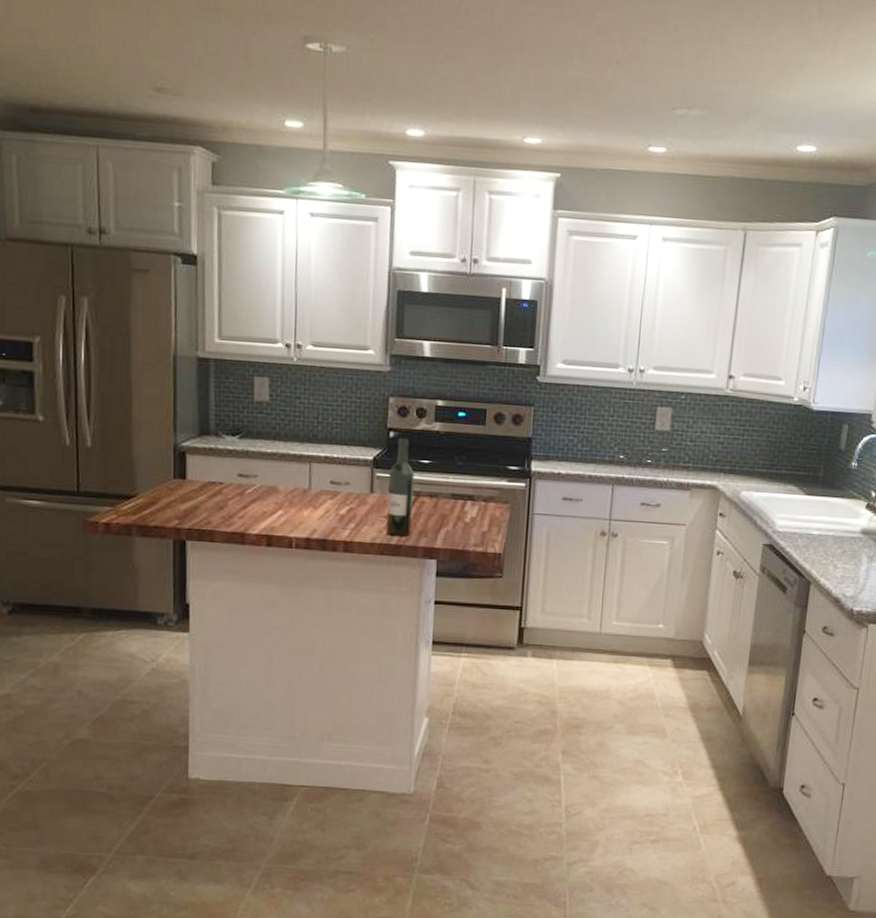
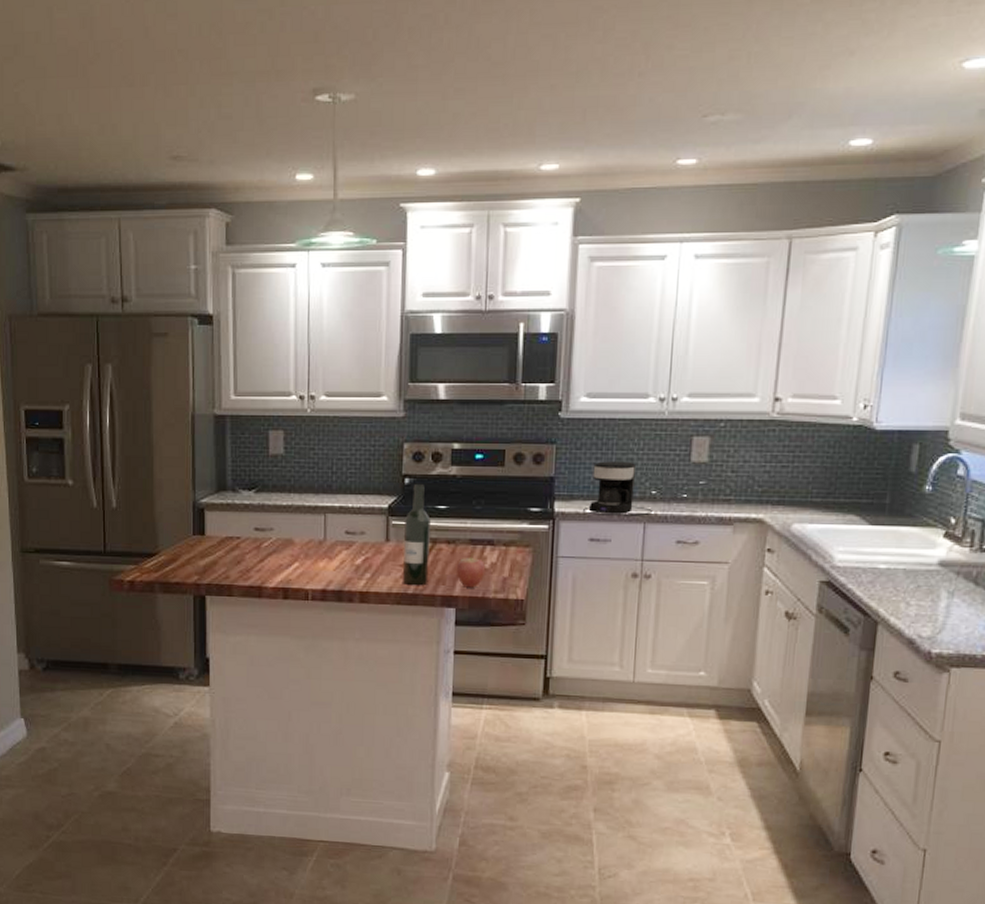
fruit: none [437,508,466,541] -> present [456,554,486,588]
coffee maker: none [556,425,620,479] -> present [582,461,652,517]

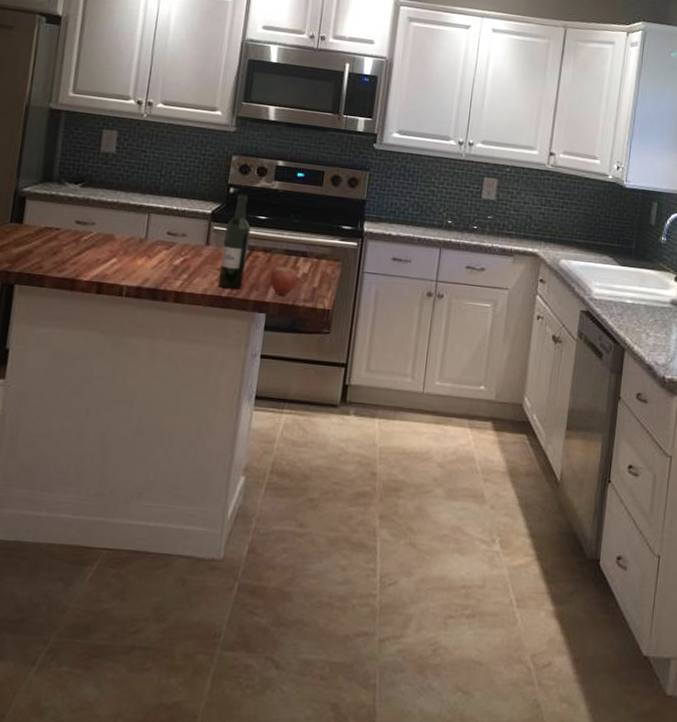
coffee maker: present [582,461,652,517] -> none [388,190,448,242]

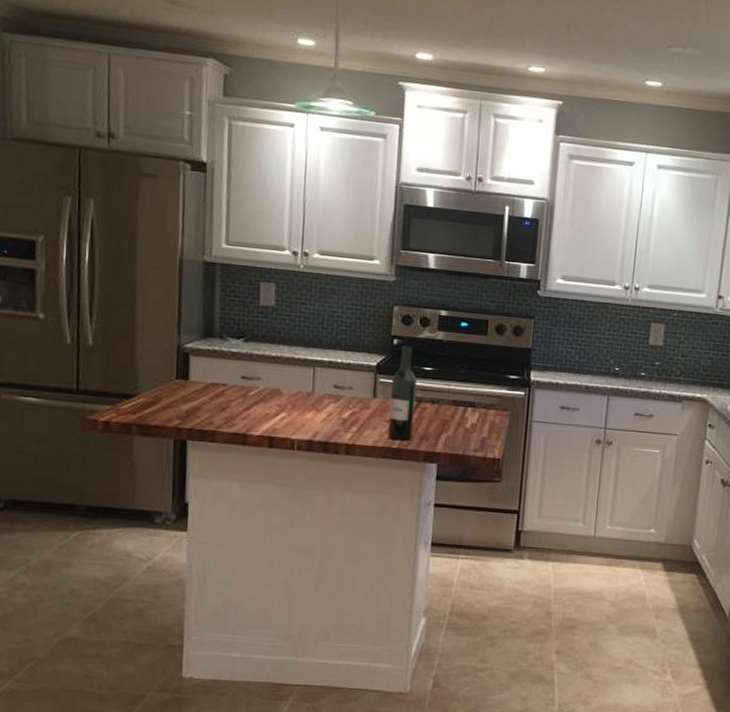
fruit: present [269,263,298,296] -> none [439,414,467,446]

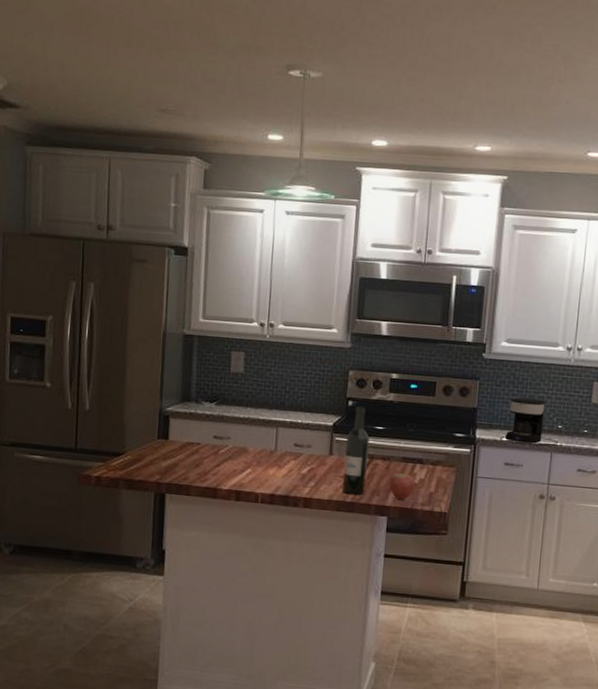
fruit: none [439,414,467,446] -> present [389,470,415,500]
coffee maker: none [555,338,615,390] -> present [499,397,558,447]

